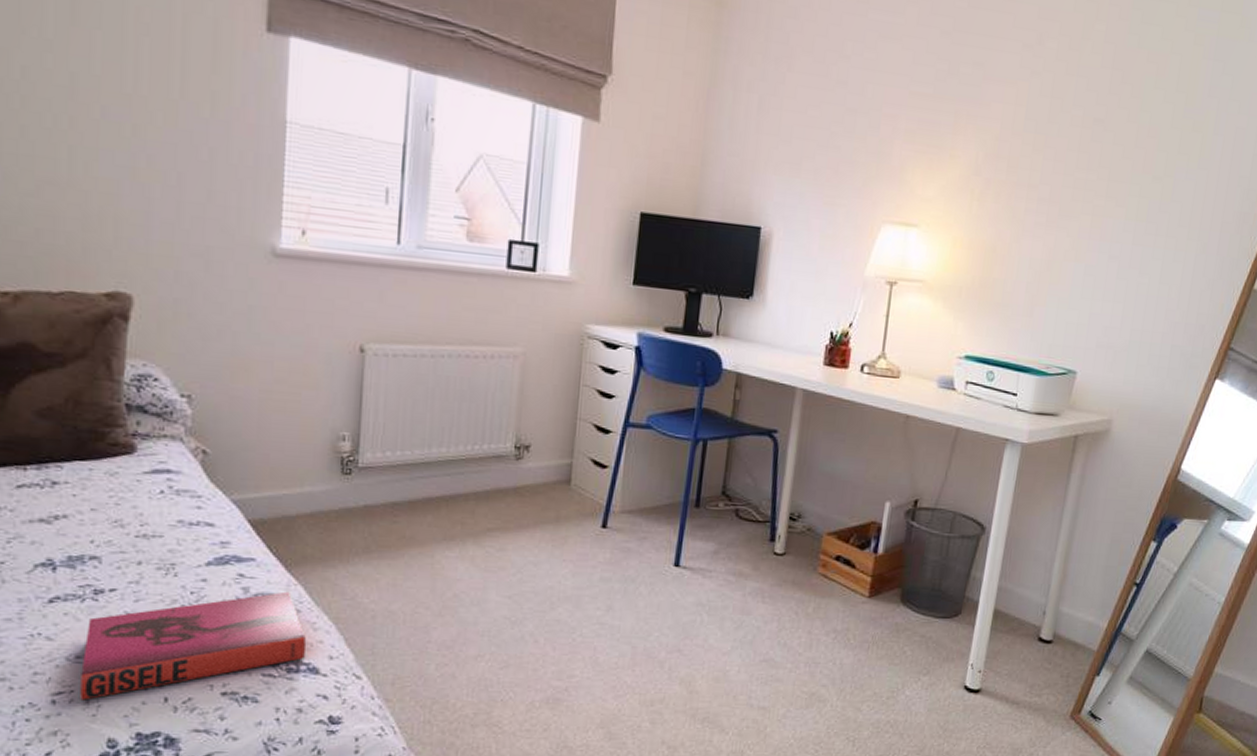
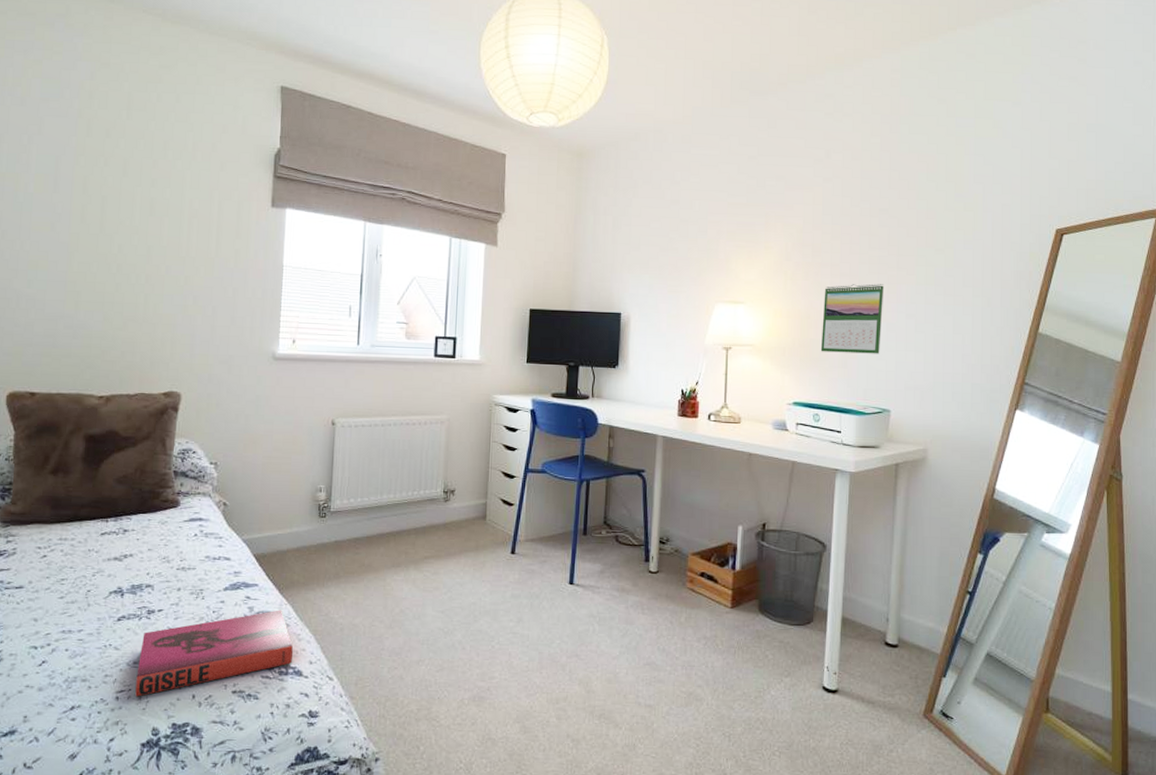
calendar: none [1004,212,1088,303] -> present [820,284,885,354]

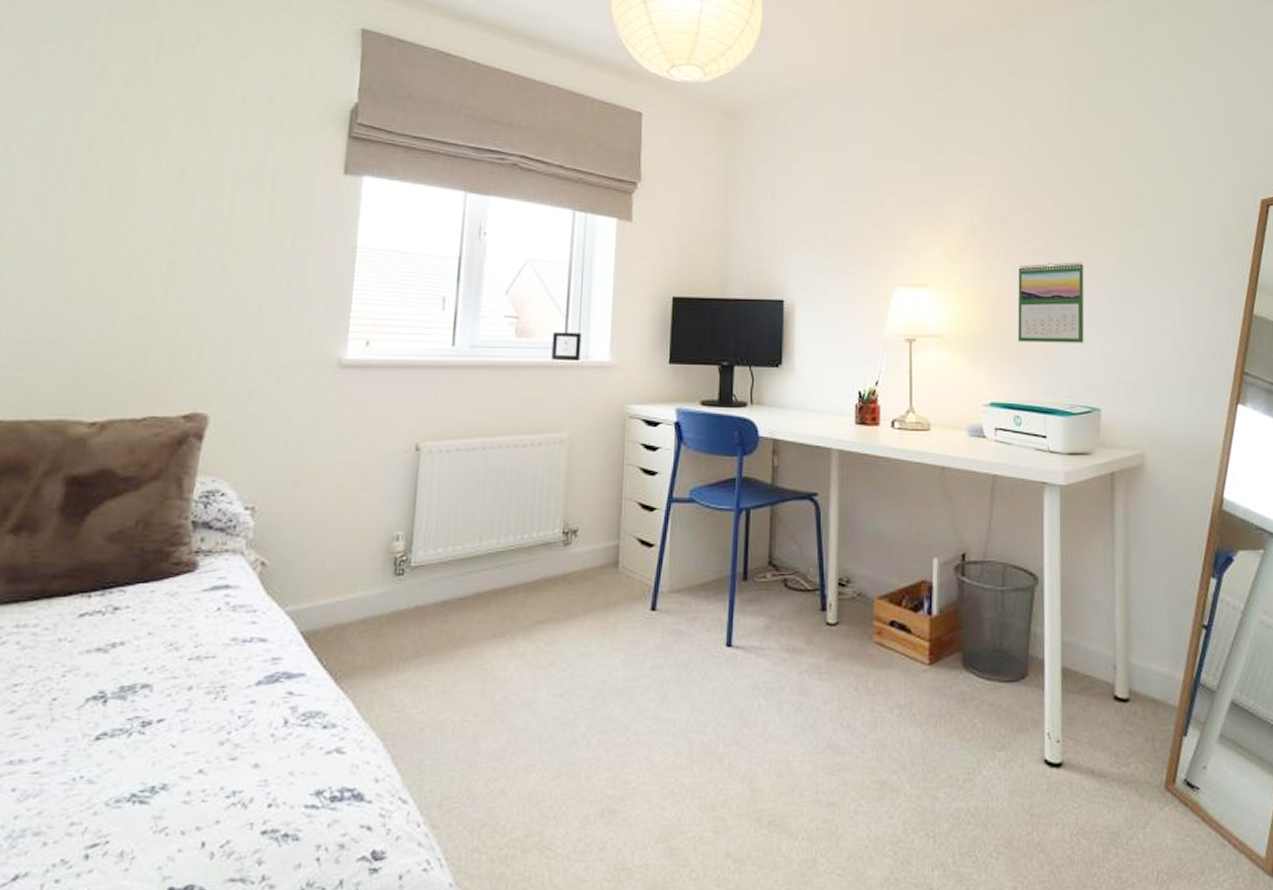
hardback book: present [135,610,293,697] -> none [114,707,352,852]

